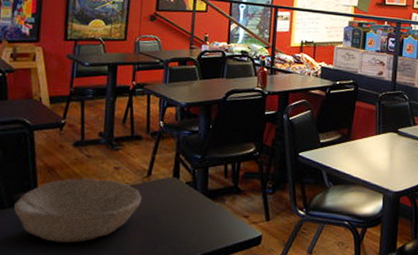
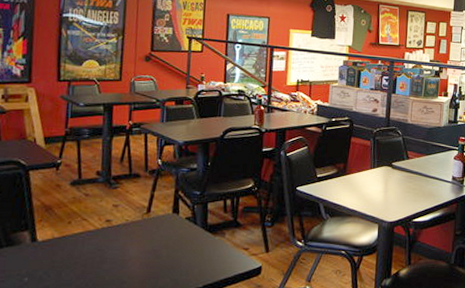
bowl: present [14,178,142,243] -> none [12,216,142,279]

